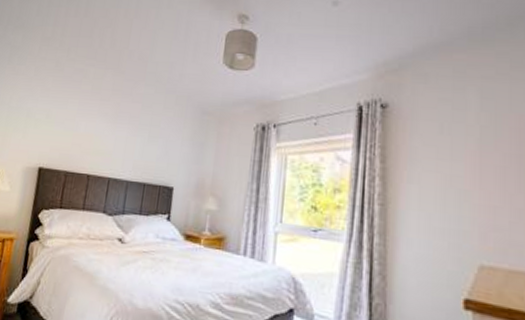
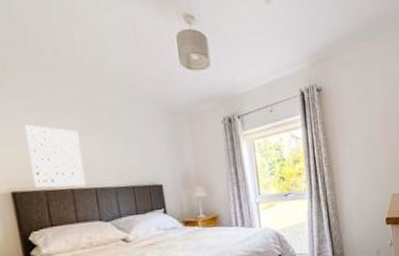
wall art: none [58,107,110,174] -> present [24,125,86,188]

